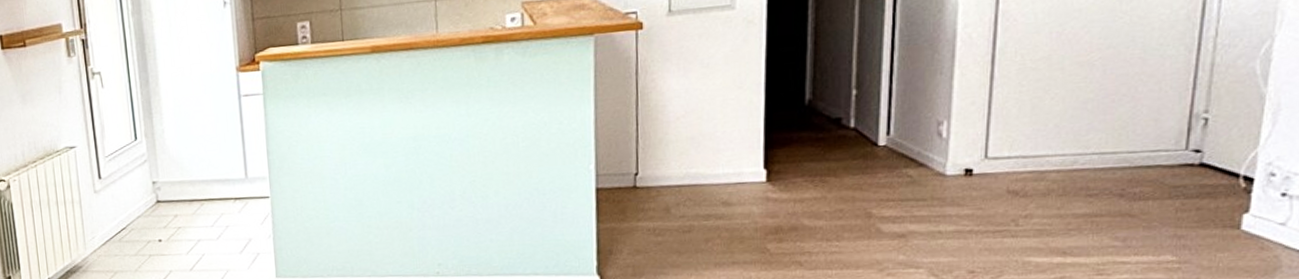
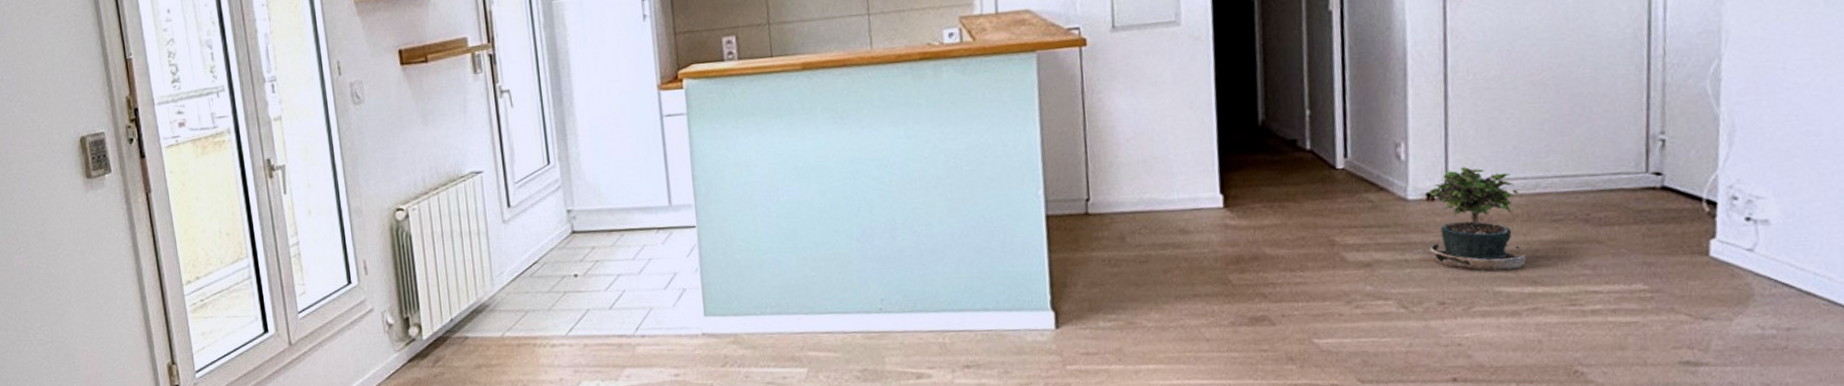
potted plant: none [950,144,1058,242] -> present [1416,167,1527,271]

